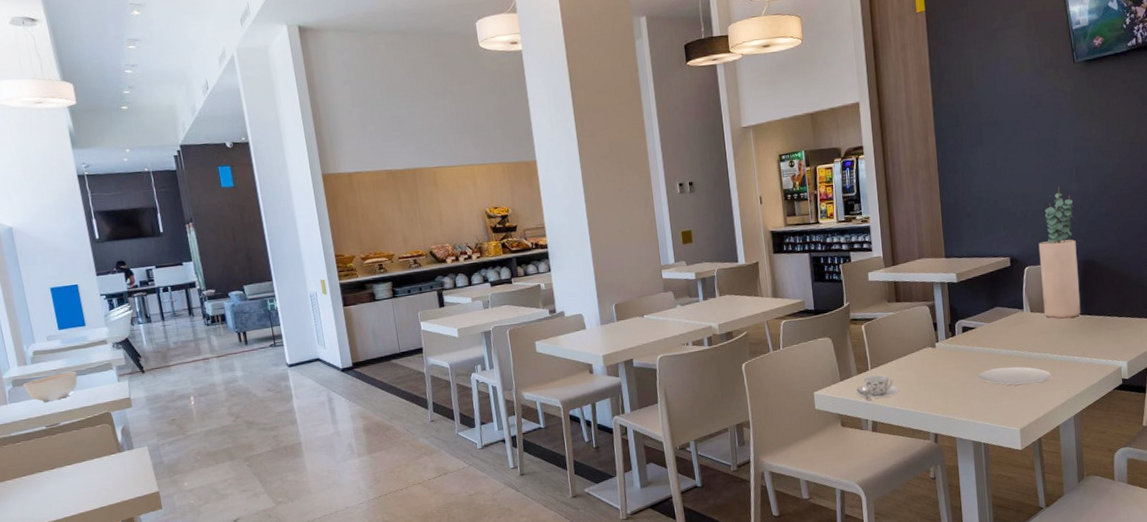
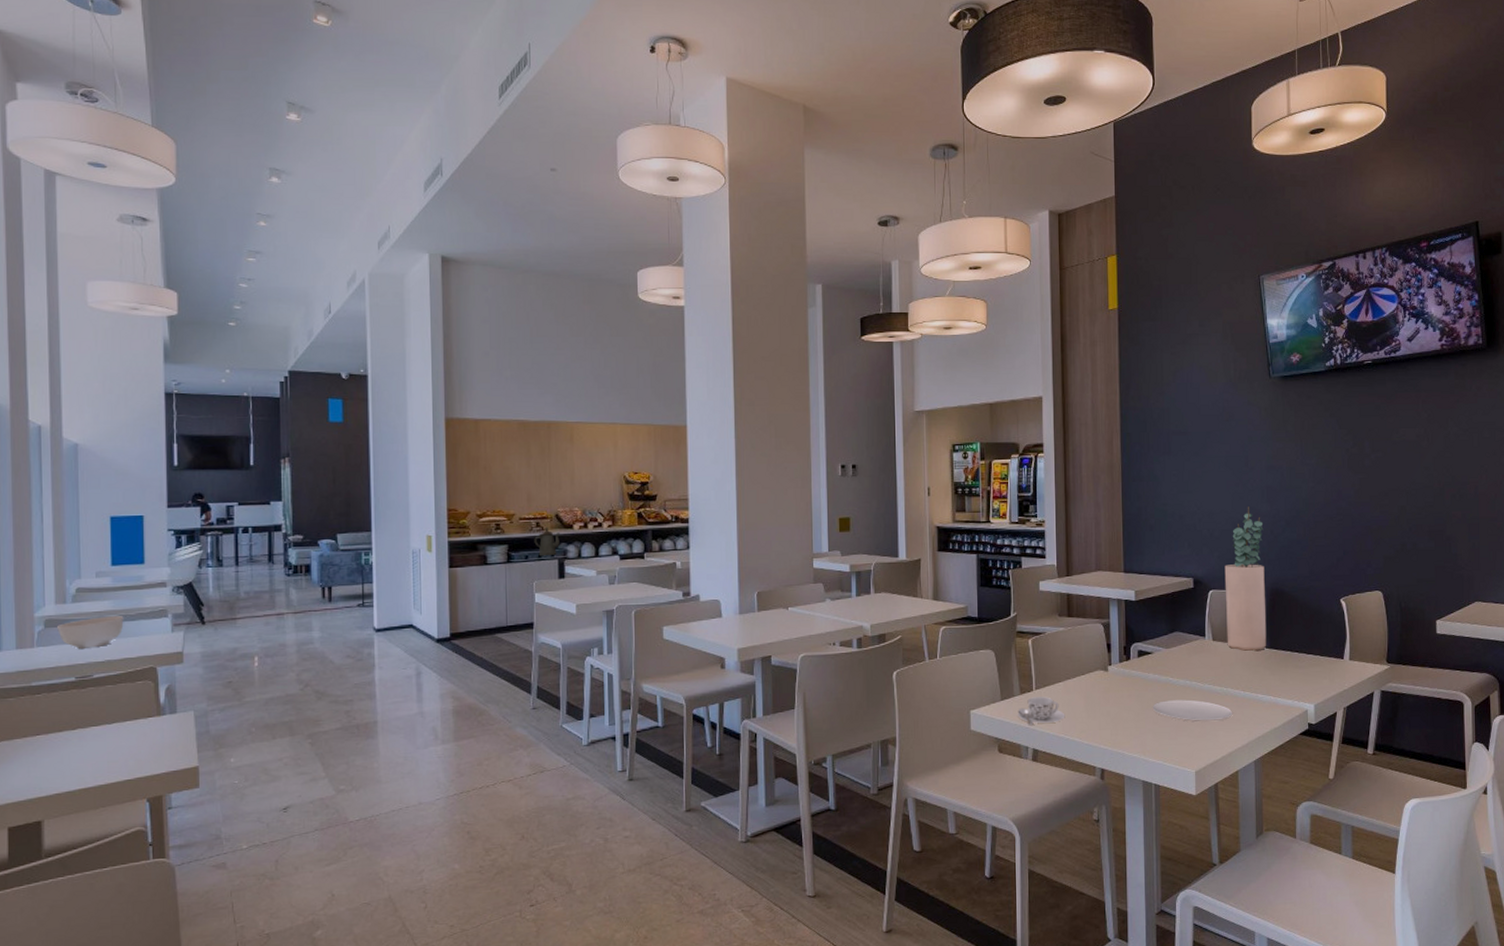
coffee pot: none [414,263,437,290] -> present [534,526,560,557]

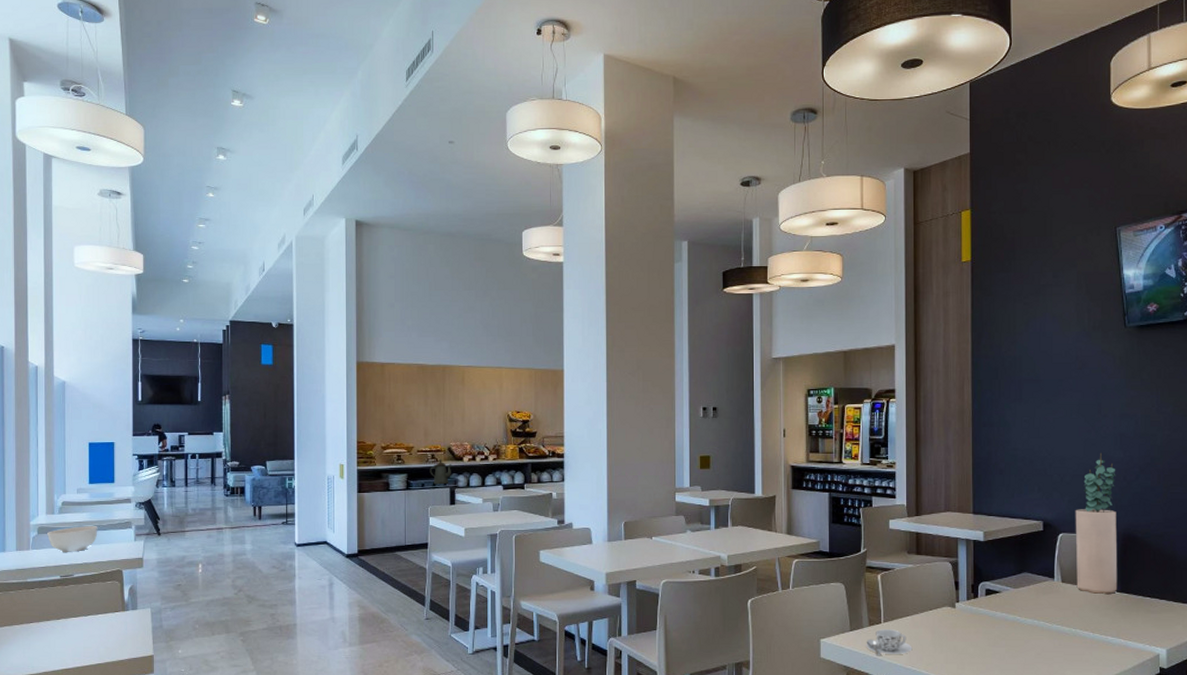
plate: present [1152,699,1233,722] -> none [999,638,1081,661]

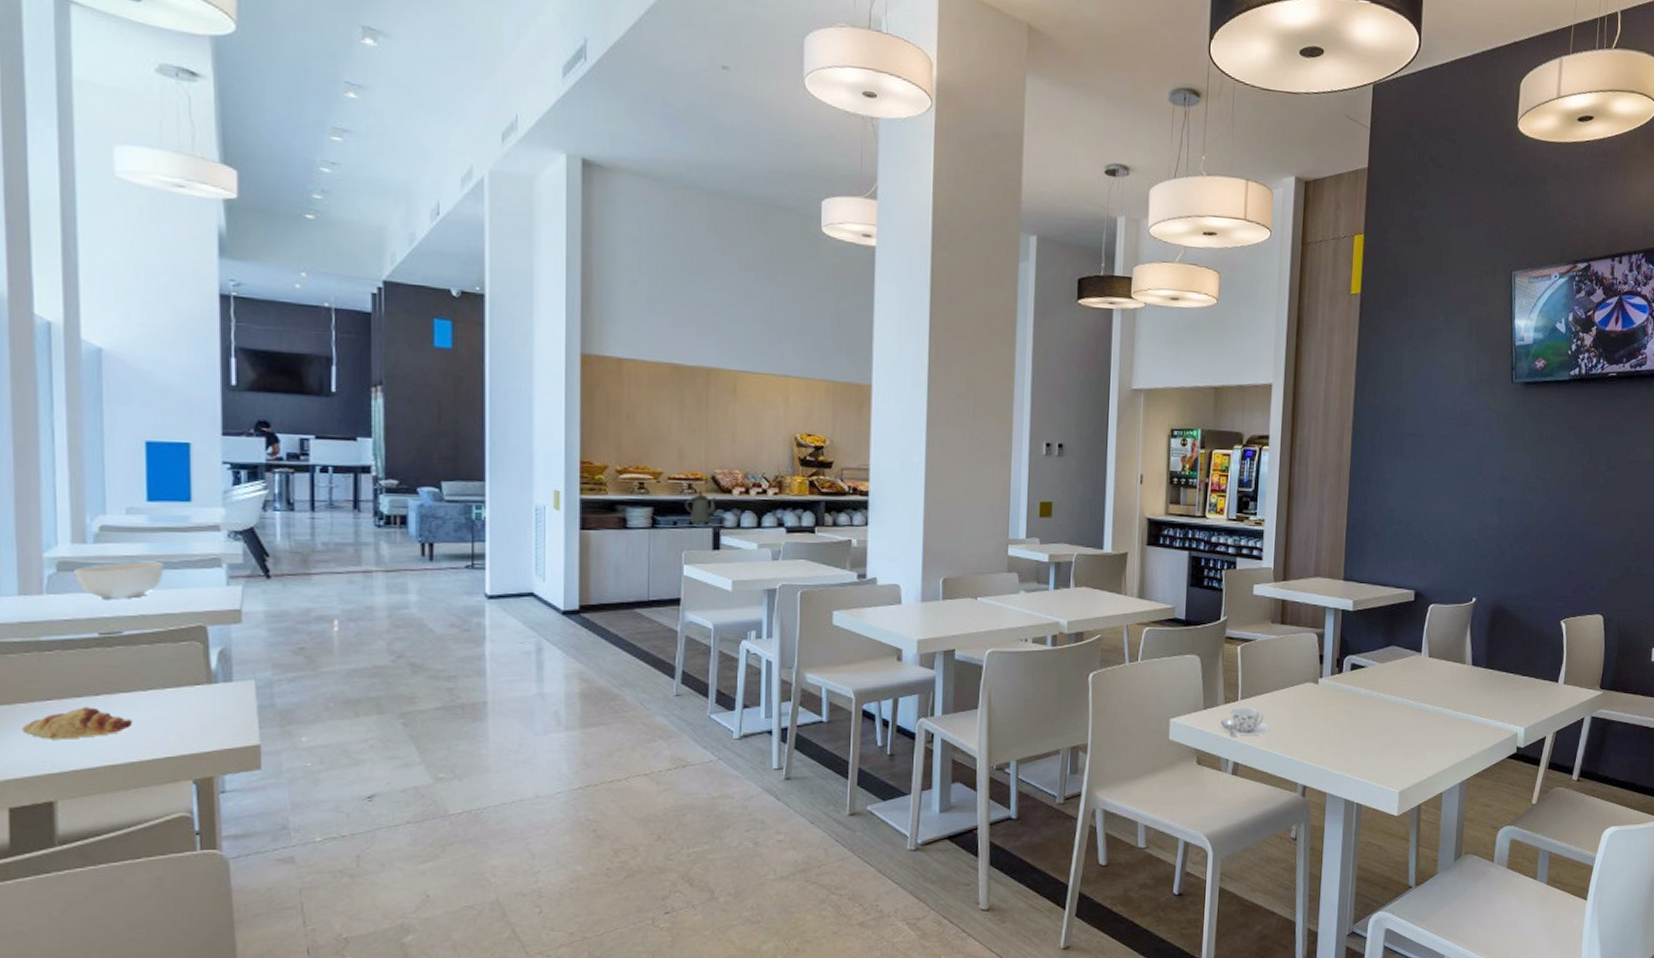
croissant: none [16,628,79,650] -> present [22,707,133,739]
vase: present [1075,453,1118,594] -> none [1443,519,1492,670]

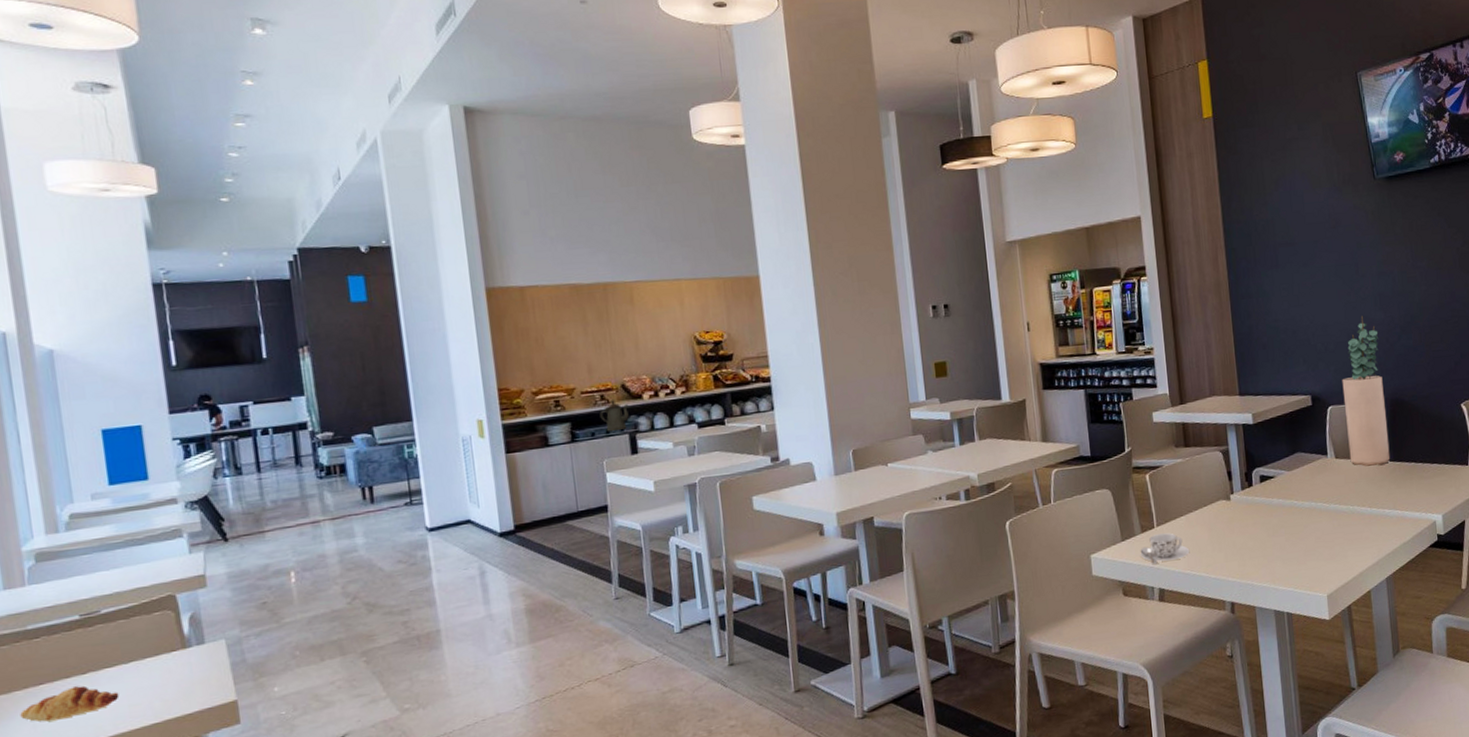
bowl: present [74,562,164,600] -> none [51,541,132,583]
vase: none [1443,519,1492,670] -> present [1342,316,1391,466]

